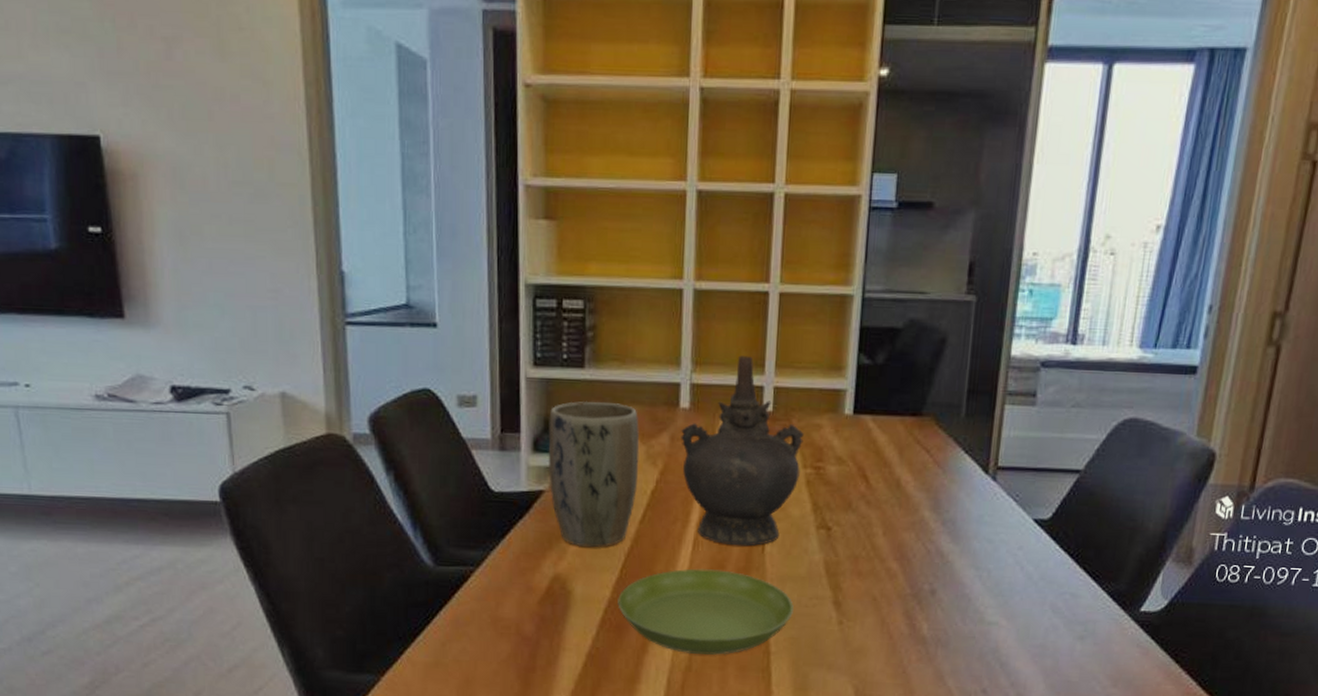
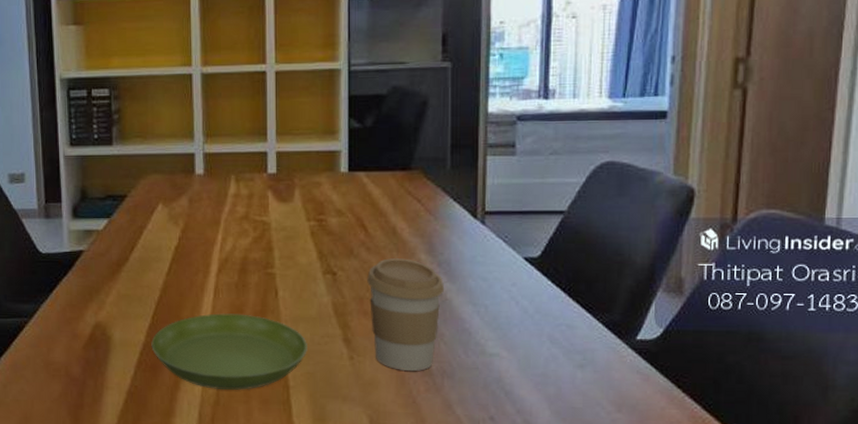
plant pot: present [548,401,640,548] -> none [85,172,163,298]
ceremonial vessel: present [681,355,804,547] -> none [198,126,306,292]
coffee cup: none [864,514,947,639] -> present [367,258,445,371]

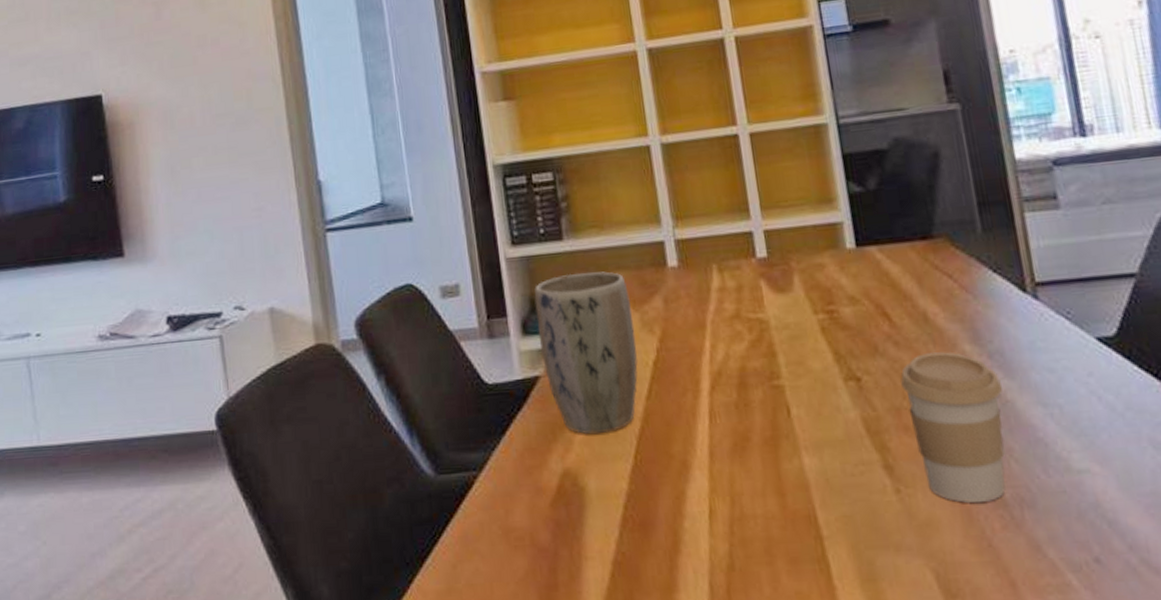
plant pot: none [85,172,163,298] -> present [534,271,638,435]
saucer: present [151,313,307,390] -> none [637,443,839,549]

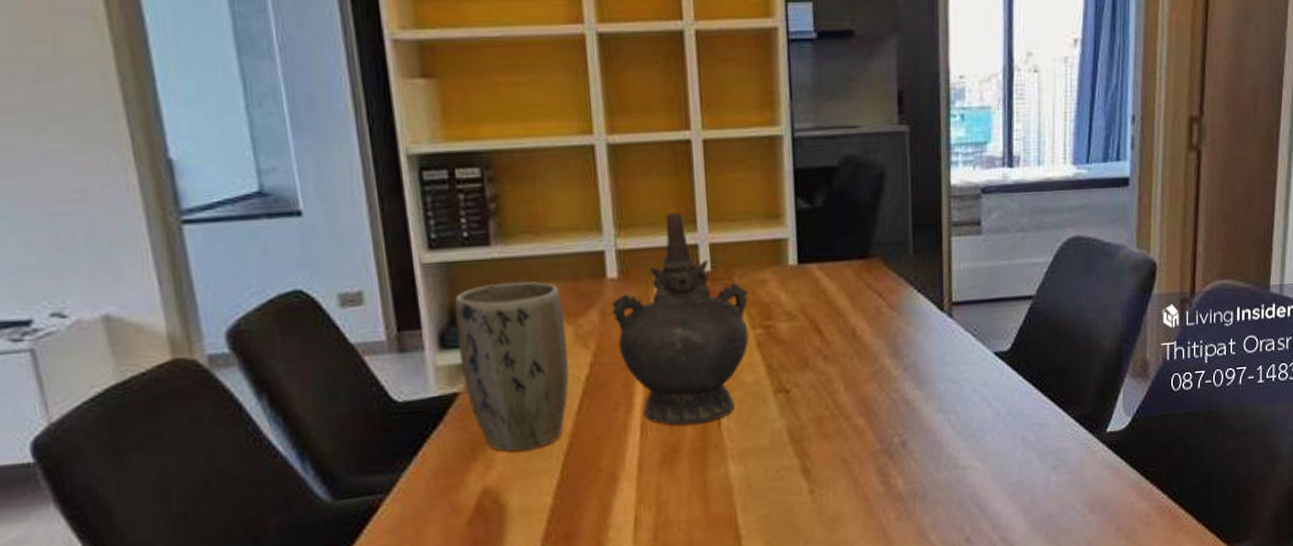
ceremonial vessel: none [673,202,813,413] -> present [611,212,749,425]
coffee cup: present [901,352,1006,503] -> none [826,365,913,499]

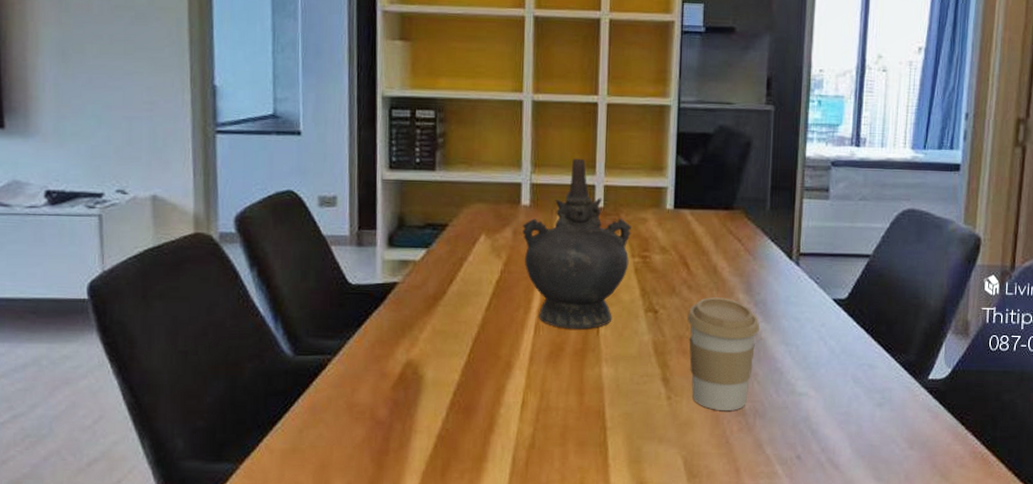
plant pot: present [454,281,569,452] -> none [401,200,485,335]
coffee cup: none [826,365,913,499] -> present [687,297,760,410]

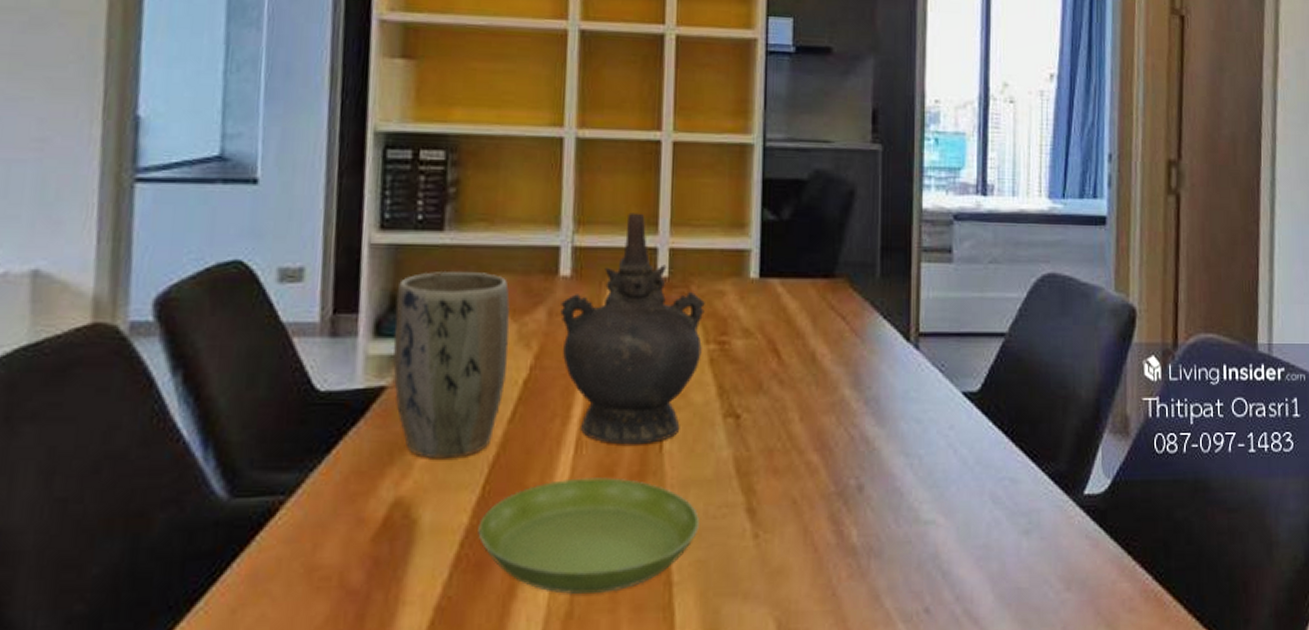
plant pot: none [401,200,485,335] -> present [393,270,510,459]
saucer: none [466,351,626,432] -> present [478,477,699,594]
coffee cup: present [687,297,760,410] -> none [779,395,873,550]

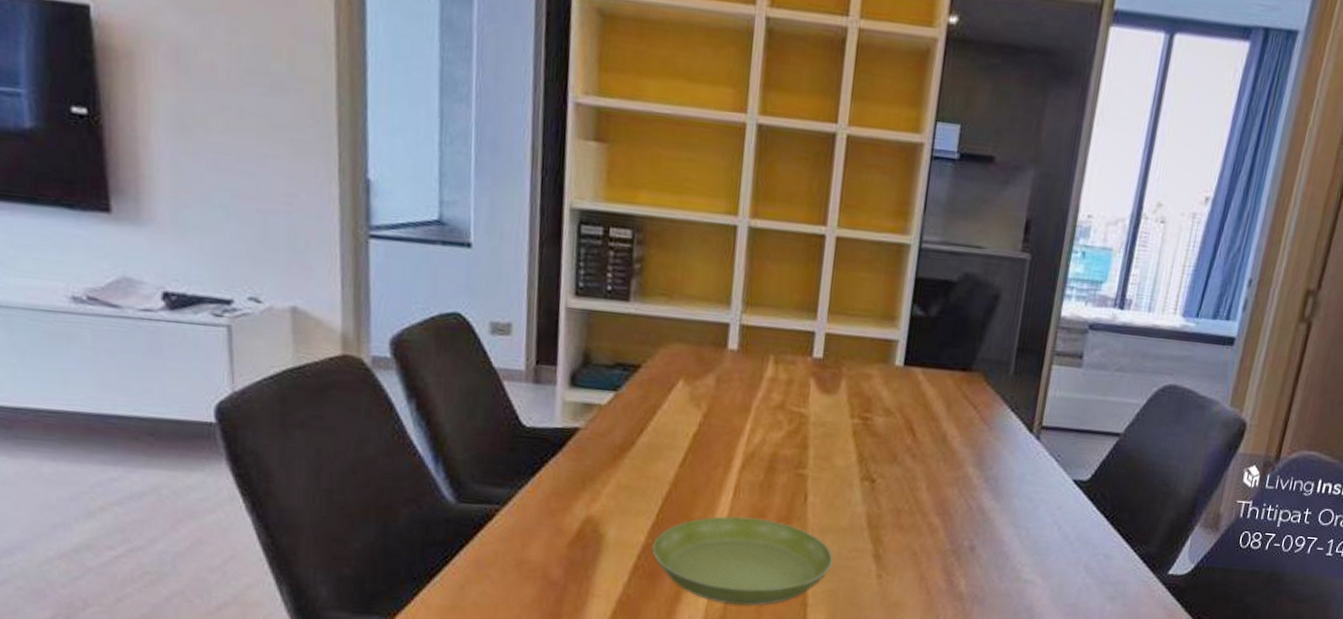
plant pot: present [393,270,510,459] -> none [585,336,684,491]
ceremonial vessel: present [560,212,705,445] -> none [727,298,853,496]

